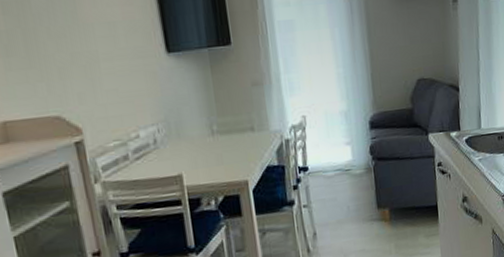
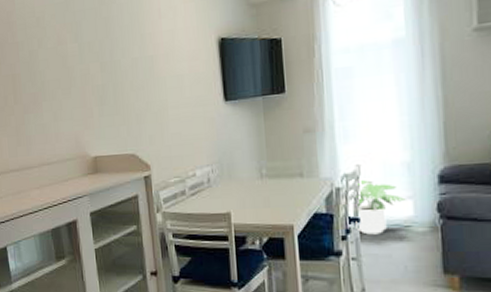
potted plant: none [303,130,346,182] -> present [355,180,406,235]

